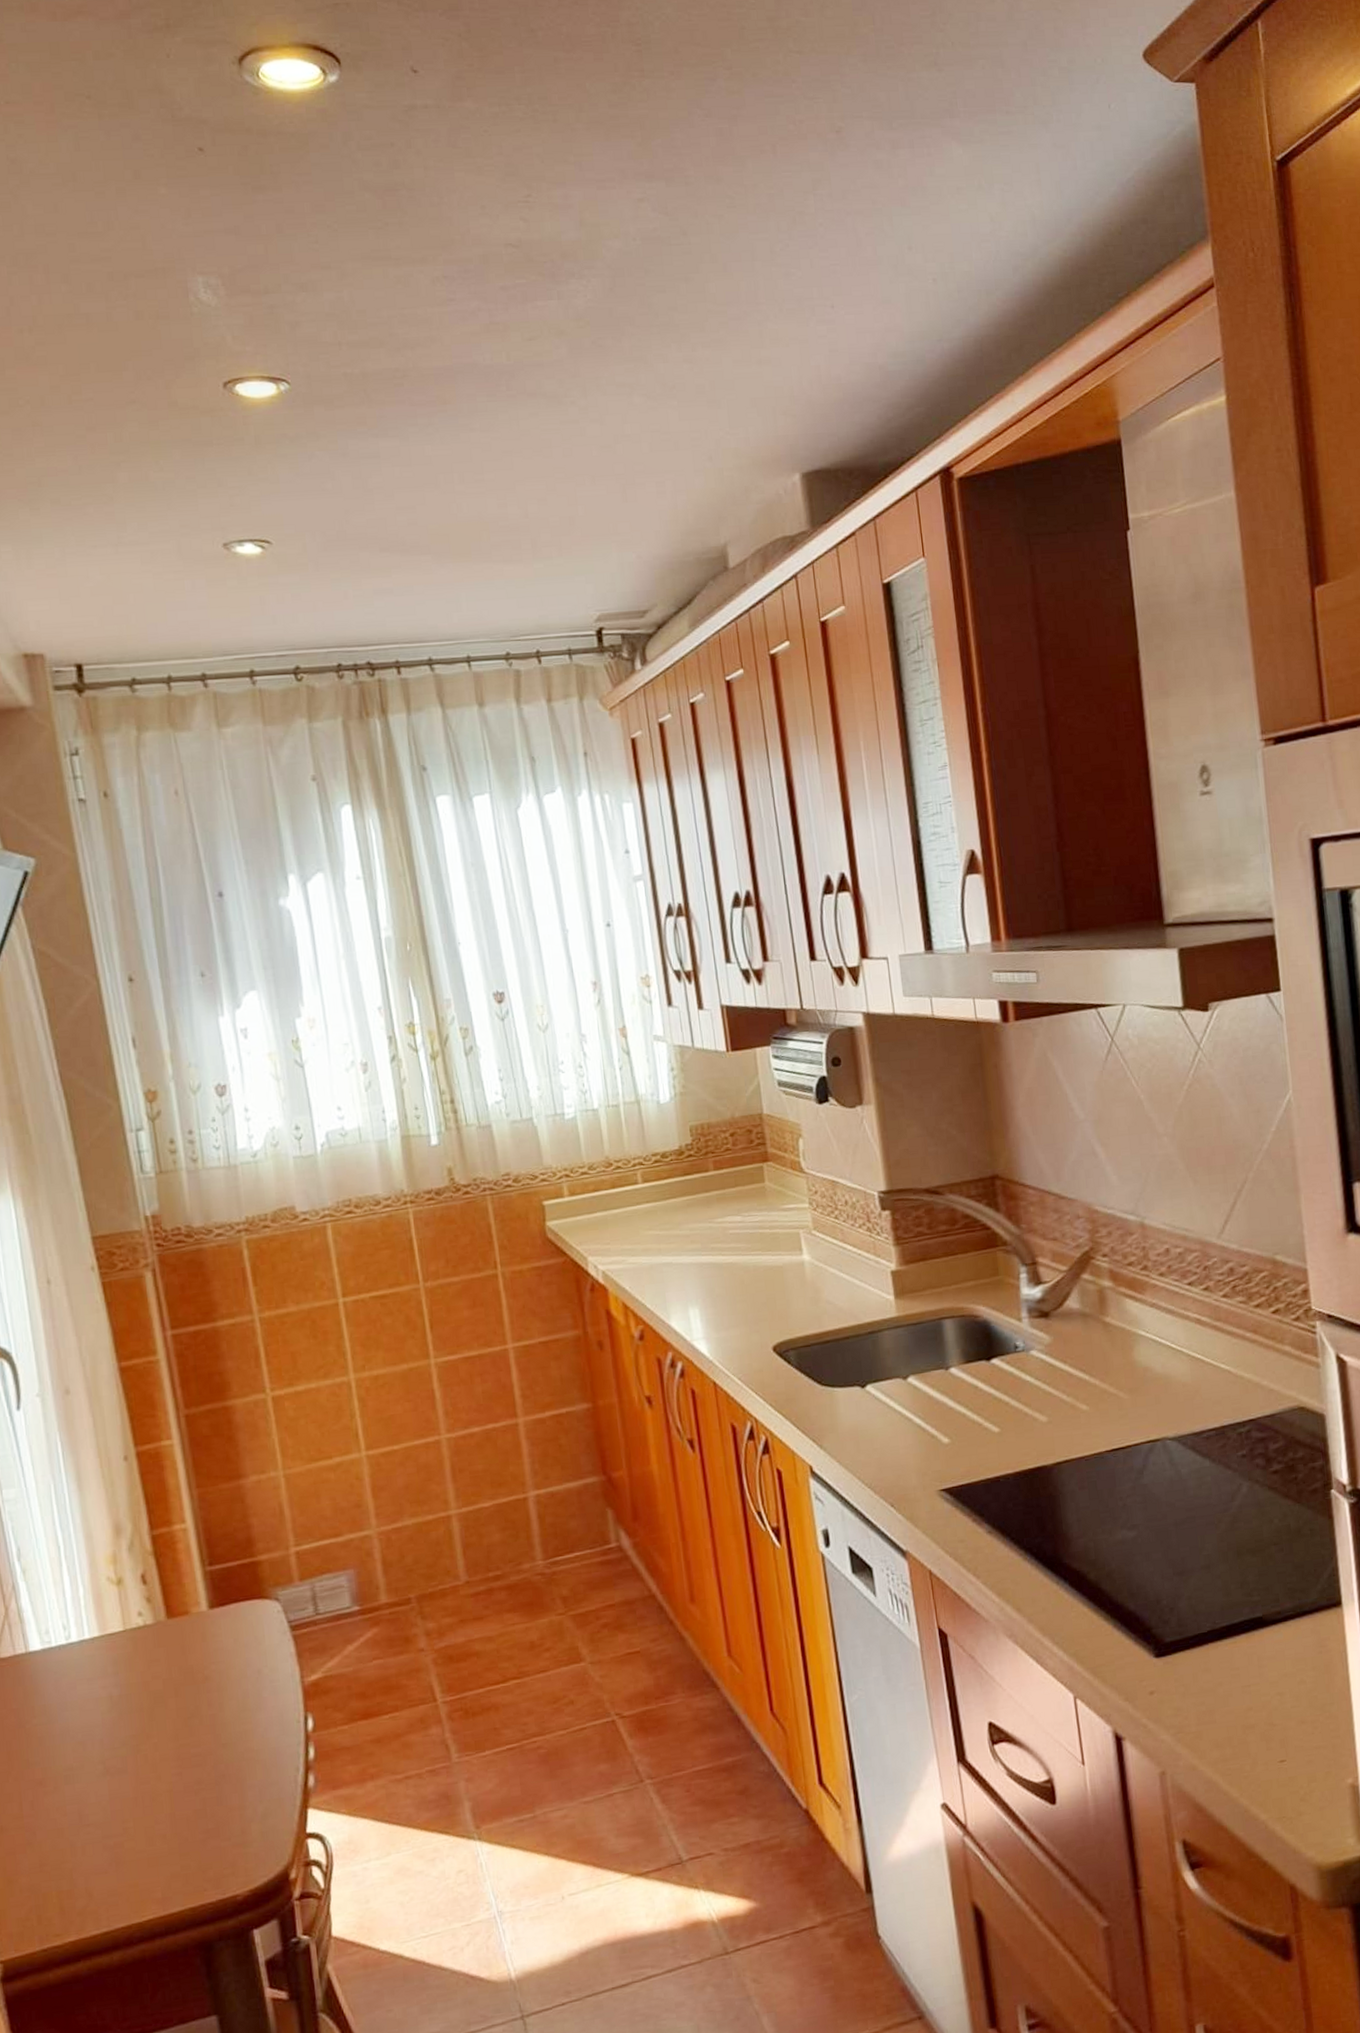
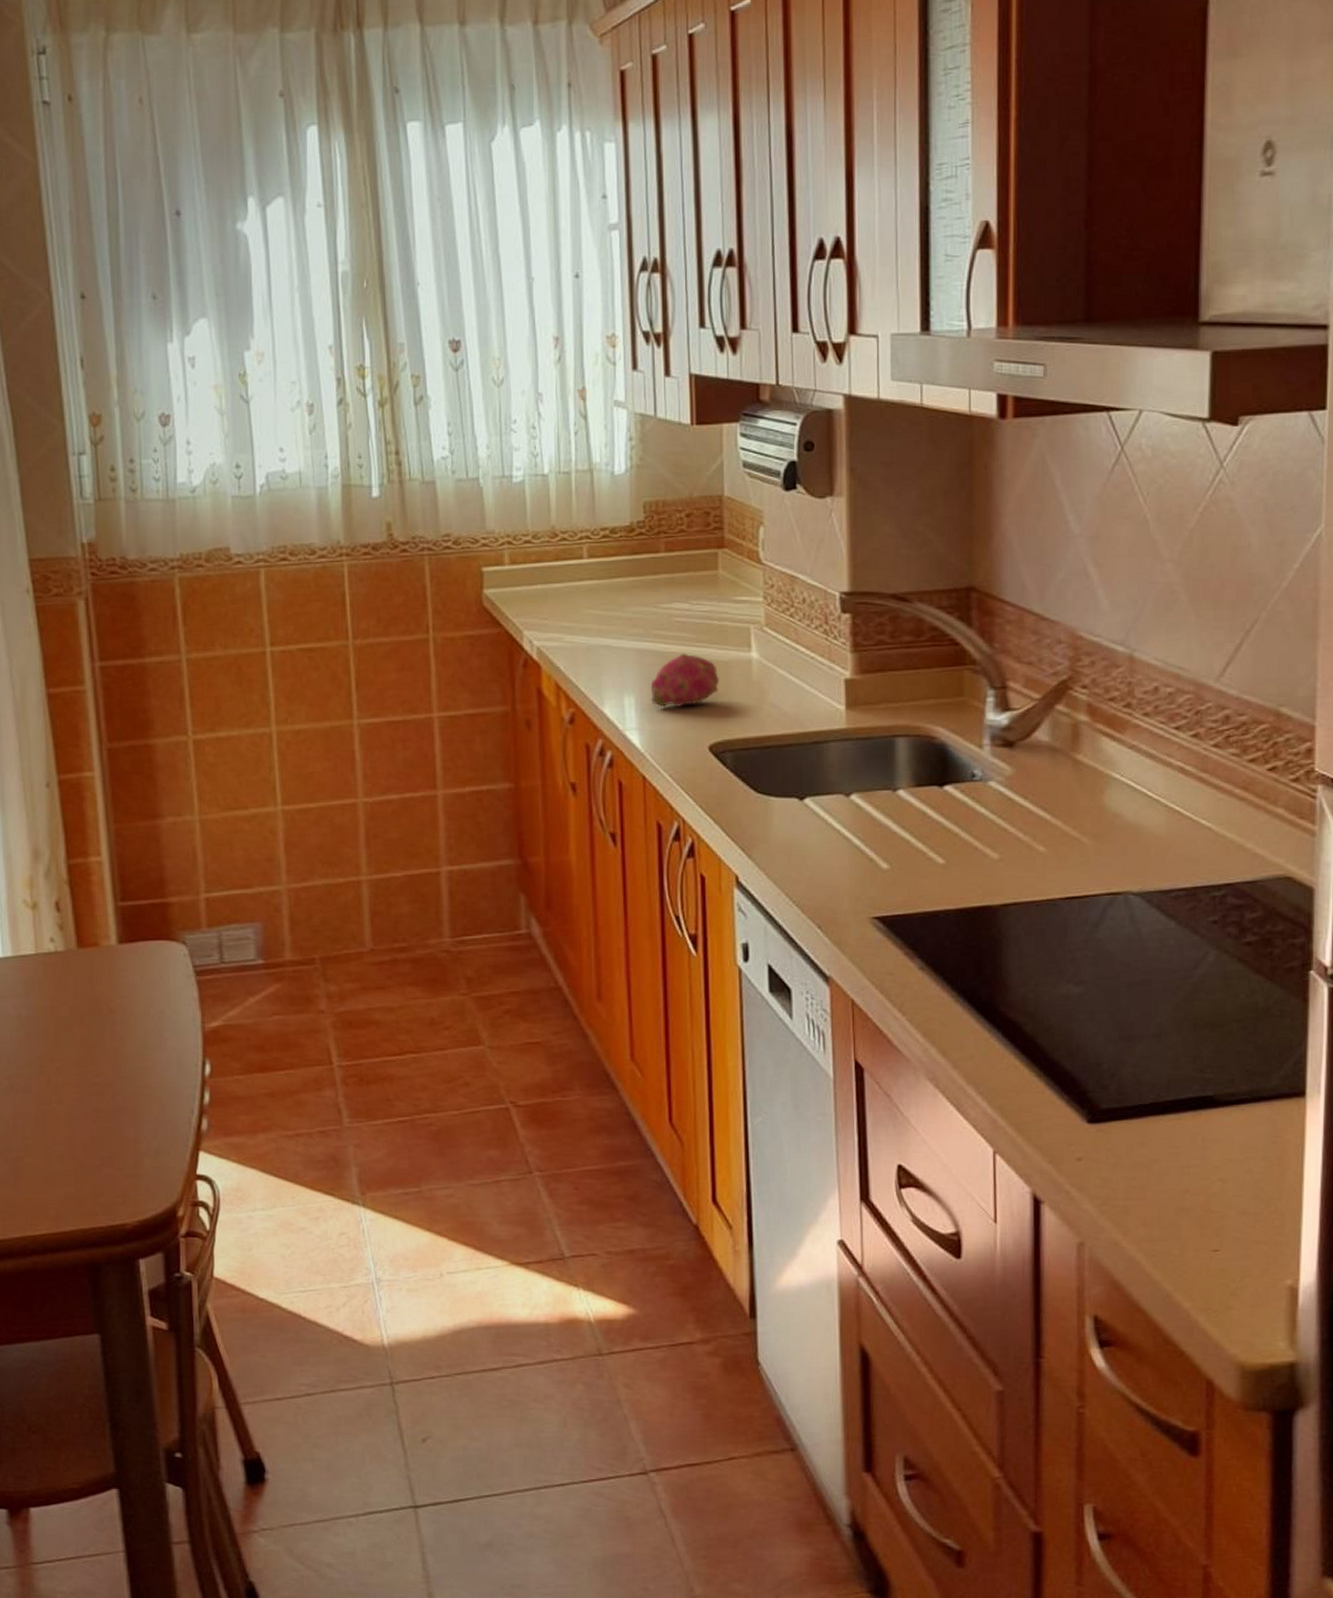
fruit: none [712,1262,777,1315] -> present [650,653,720,708]

